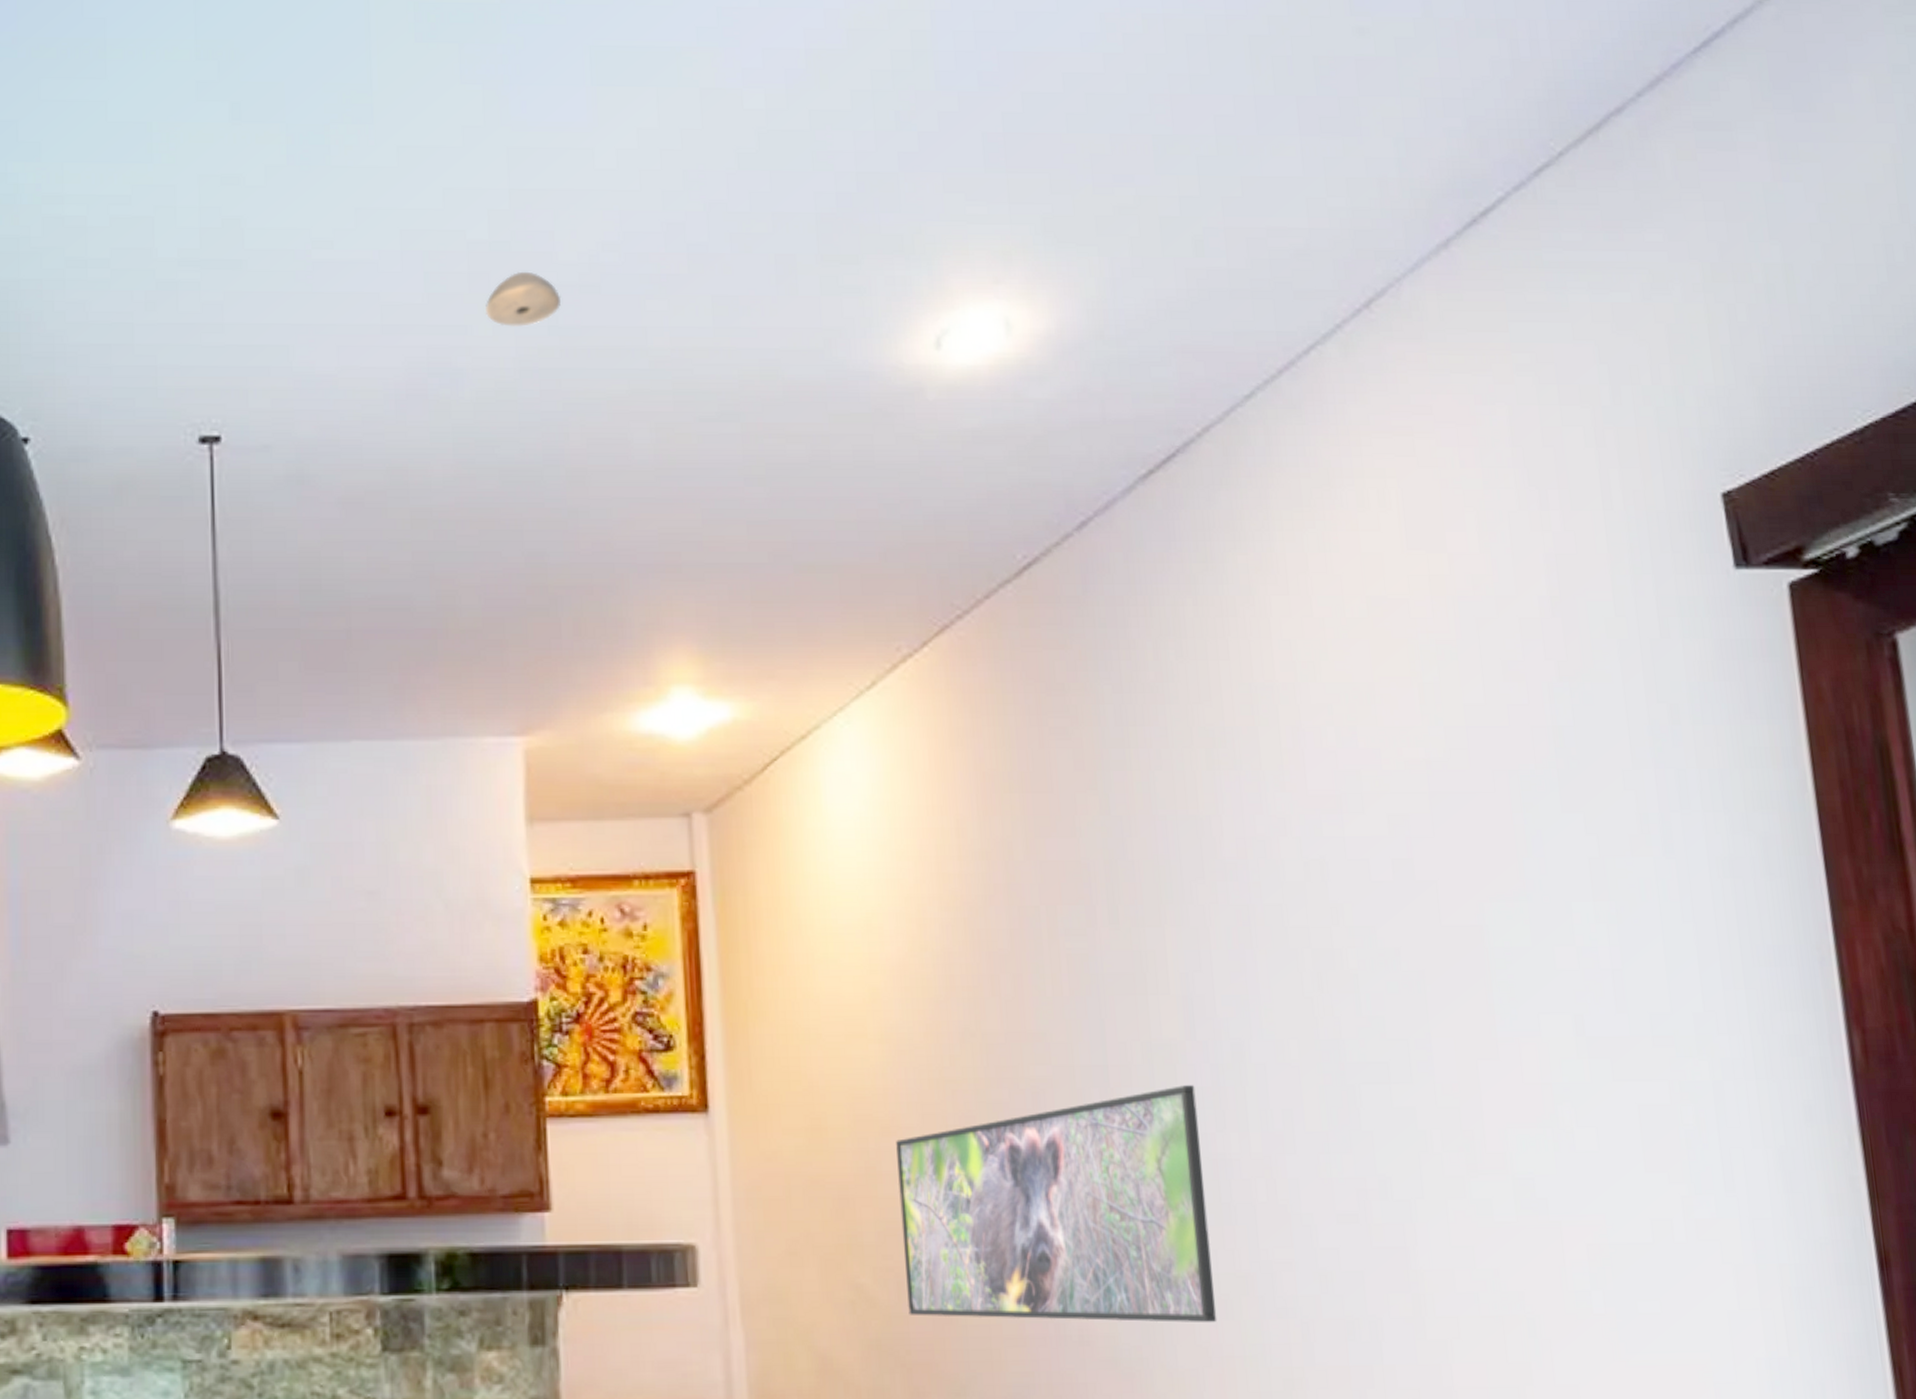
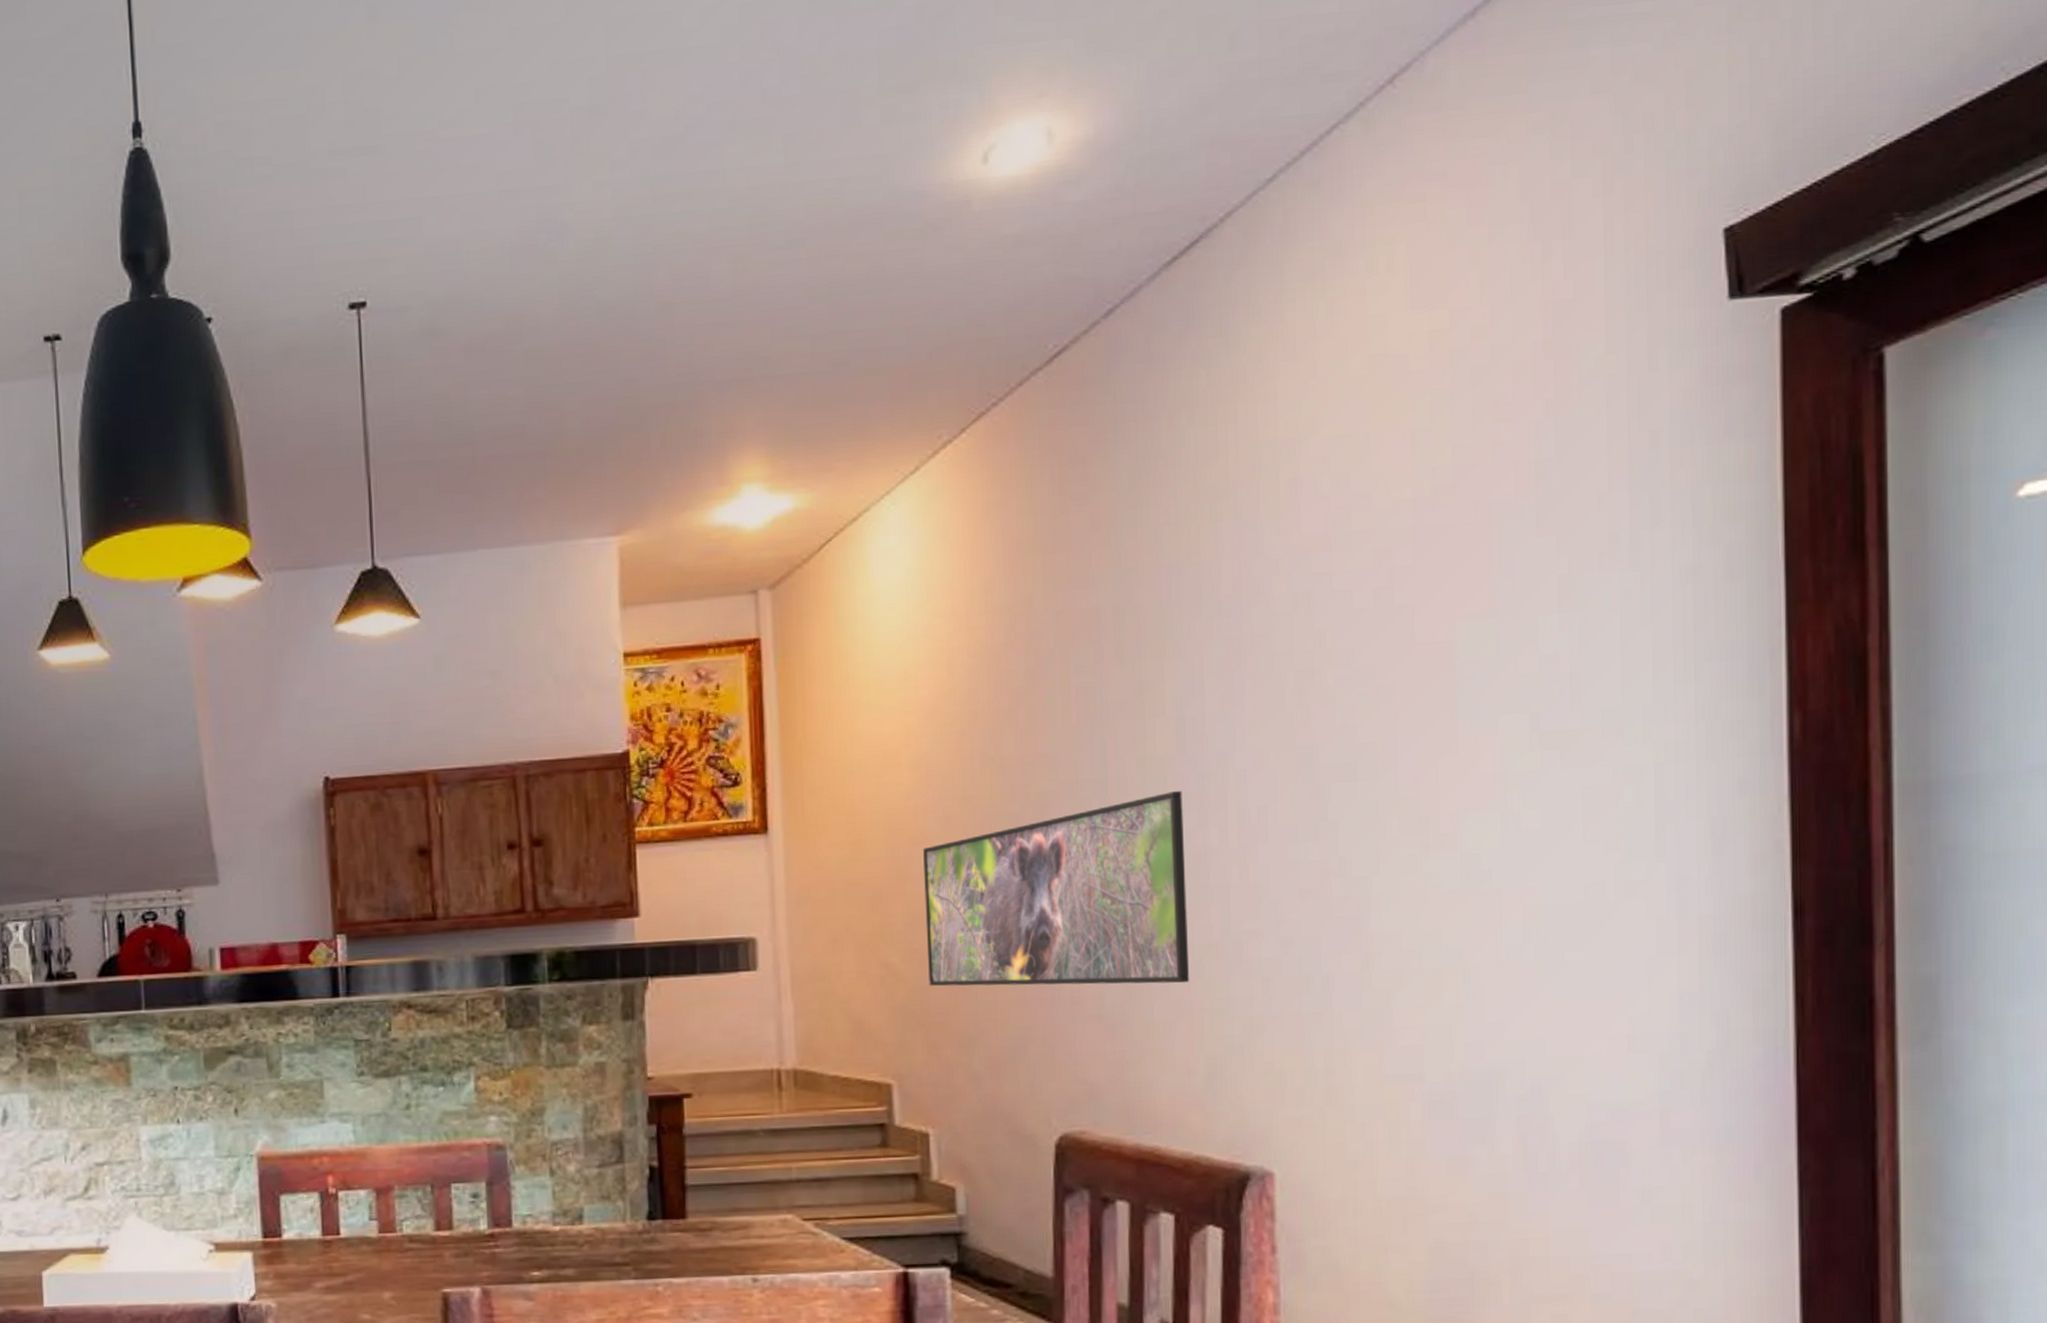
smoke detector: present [486,271,561,327] -> none [587,130,652,181]

